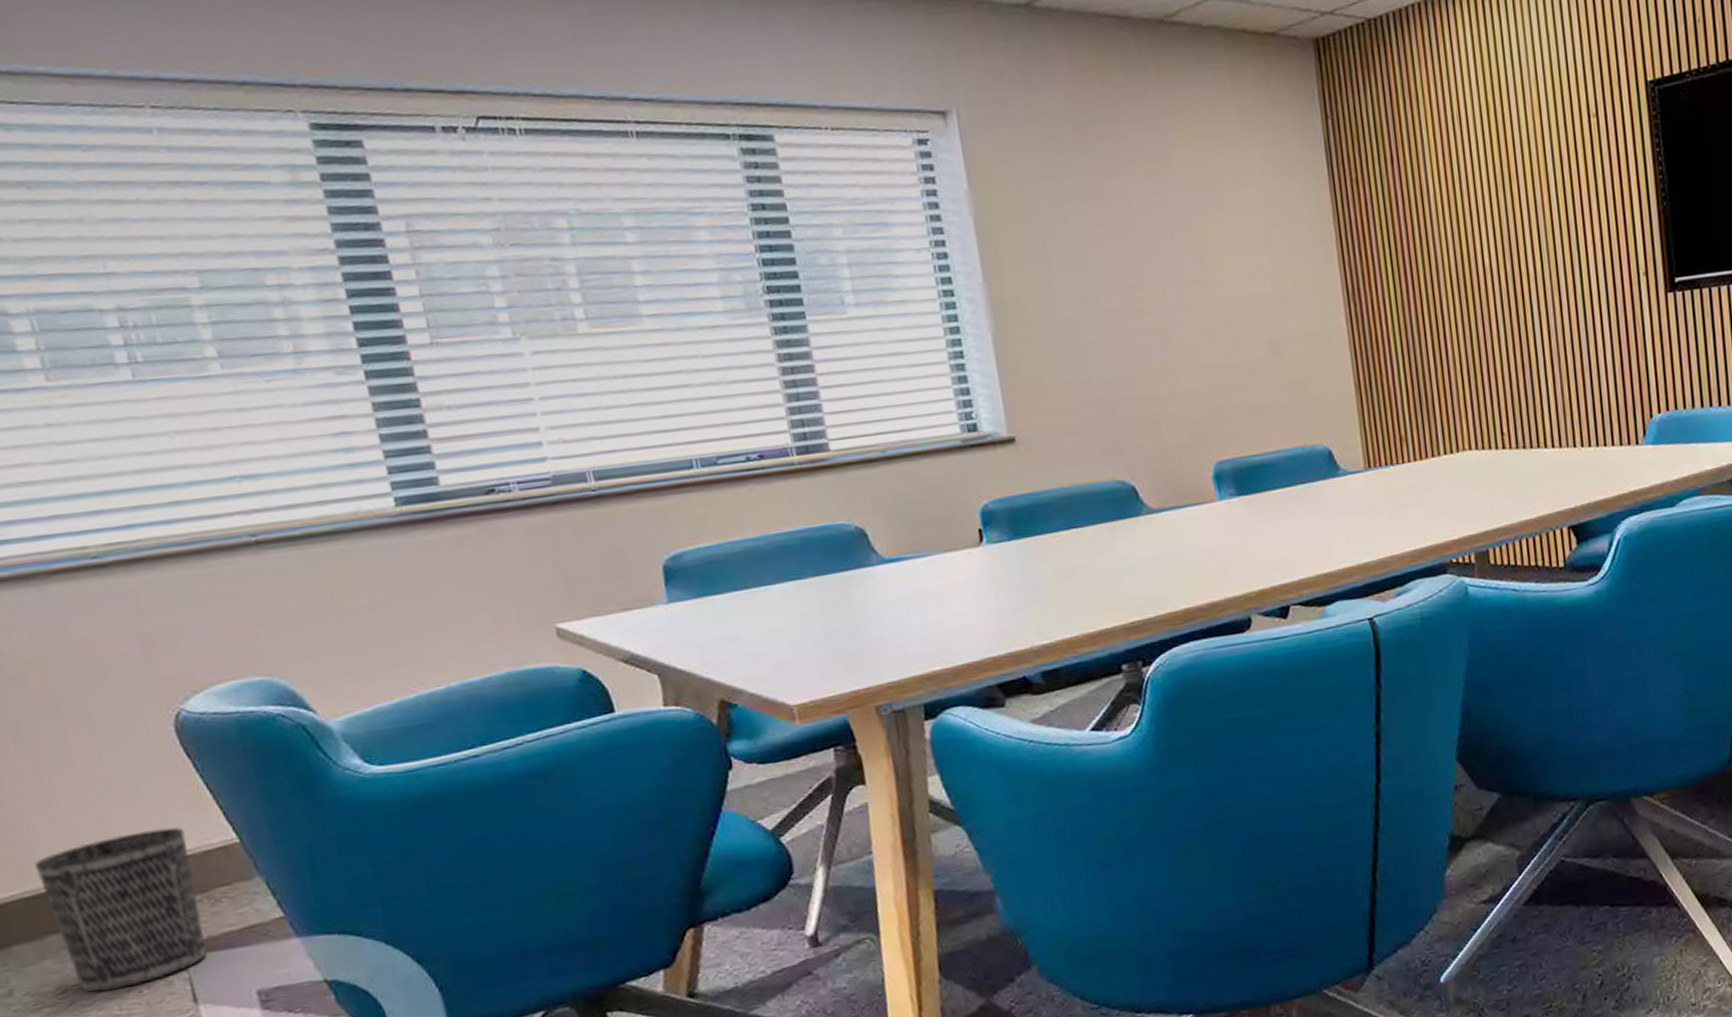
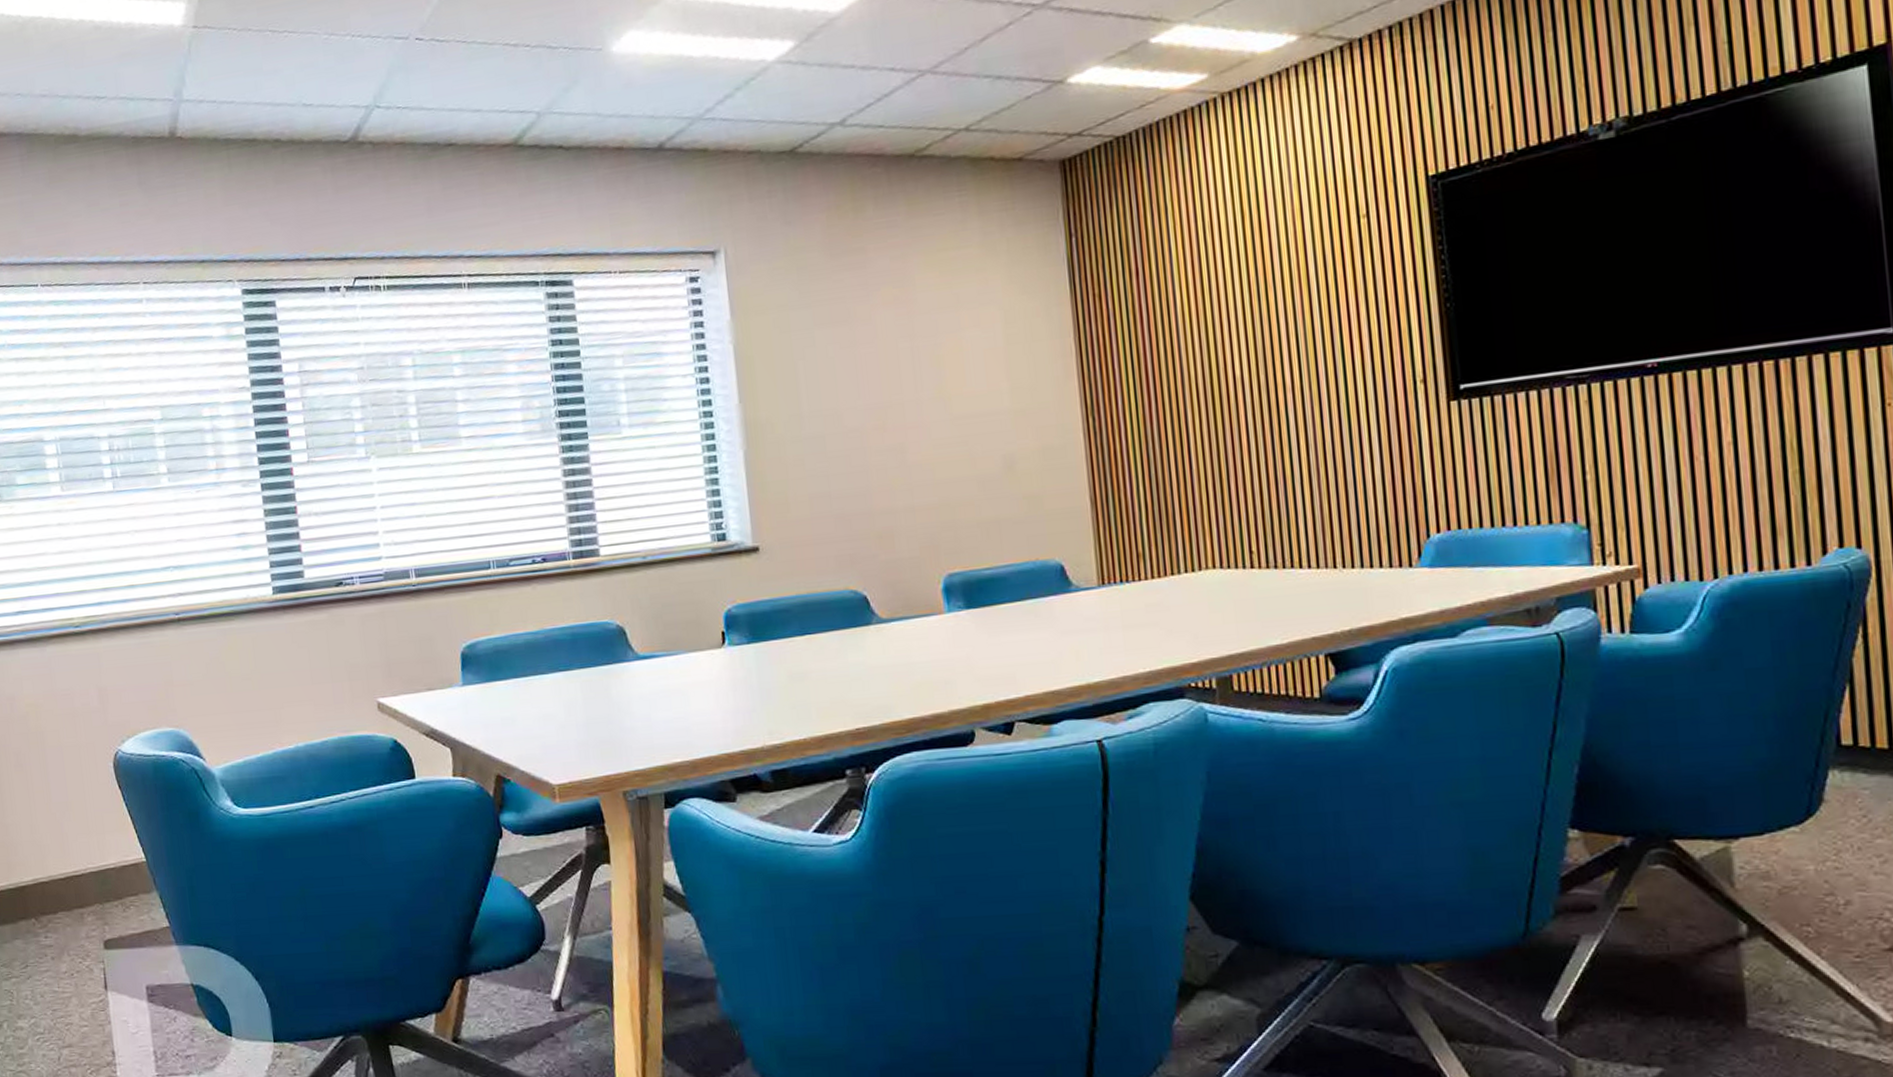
wastebasket: present [34,827,207,993] -> none [18,844,117,972]

